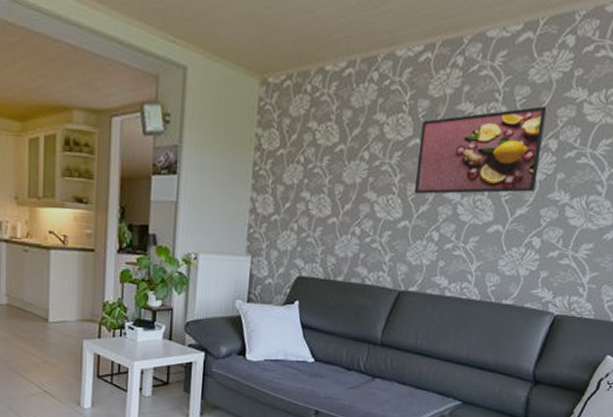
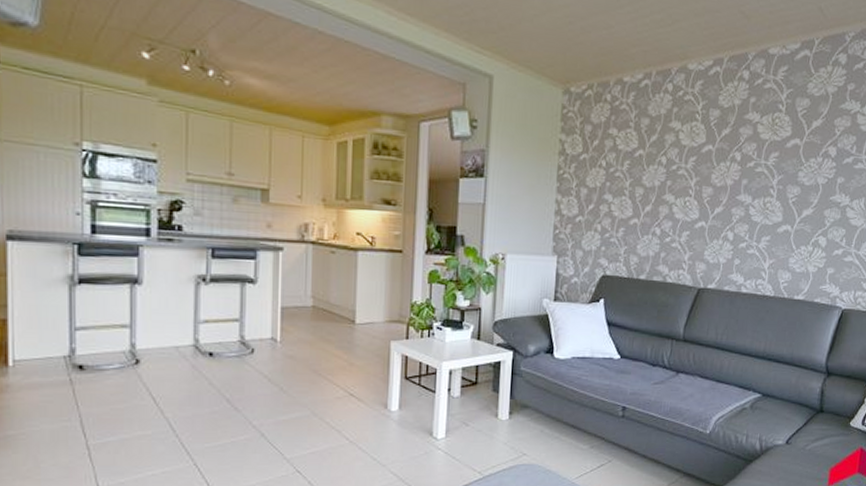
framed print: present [414,106,548,195] -> none [709,117,826,197]

